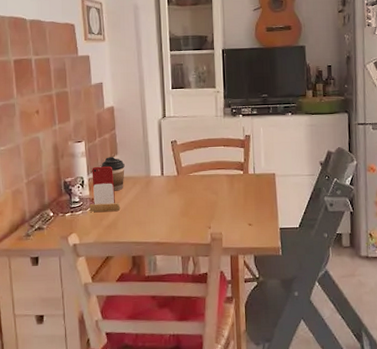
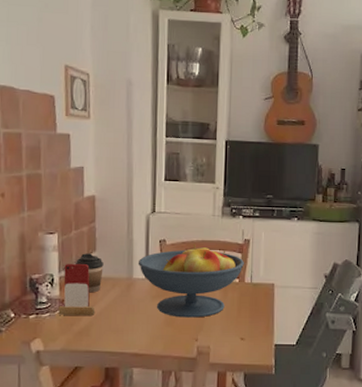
fruit bowl: none [154,142,247,209] -> present [137,244,244,318]

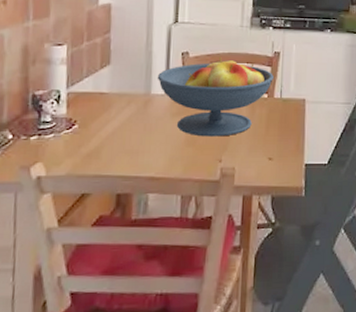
smartphone: present [58,264,96,315] -> none [64,79,108,136]
coffee cup: present [74,253,104,293] -> none [85,67,119,111]

